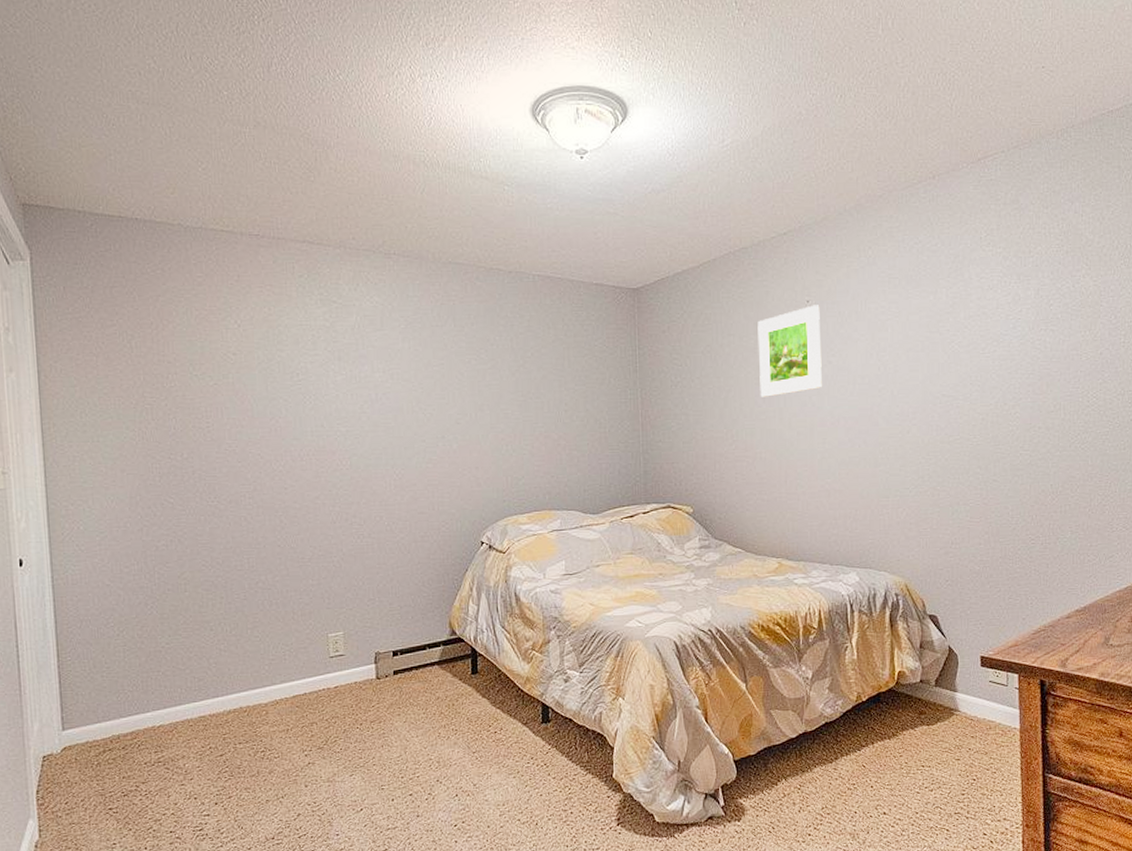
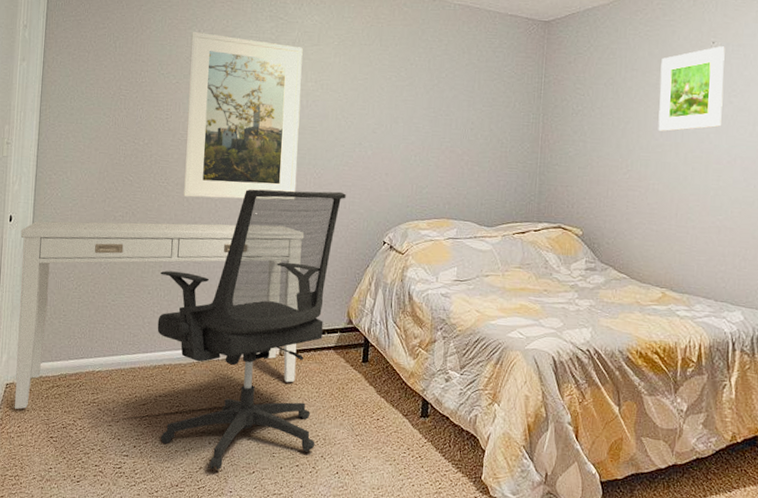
desk: none [36,536,398,783] -> present [14,221,305,409]
office chair: none [223,492,433,814] -> present [157,189,346,470]
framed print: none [226,322,375,516] -> present [183,31,303,200]

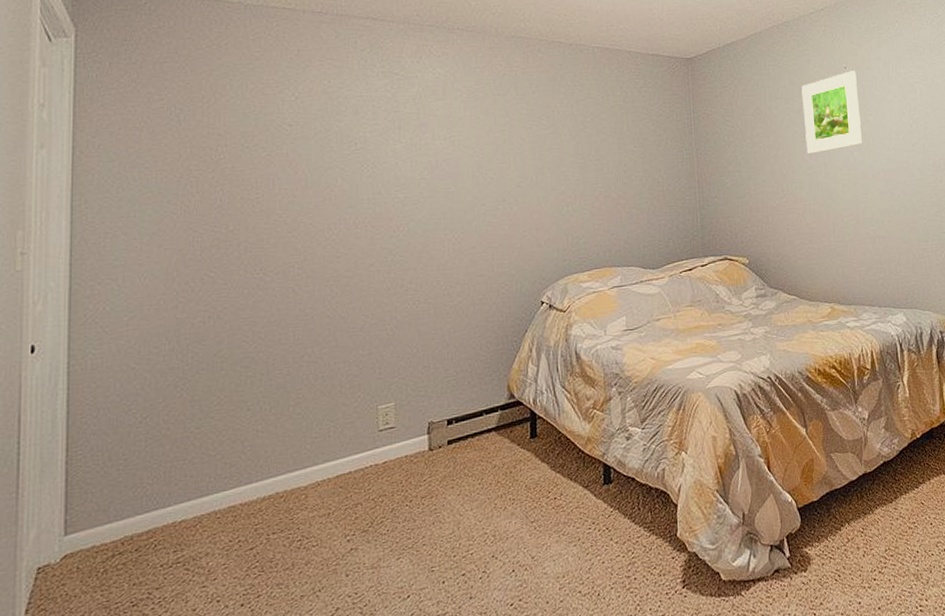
desk: present [14,221,305,409] -> none [49,302,451,599]
office chair: present [157,189,346,470] -> none [263,254,493,608]
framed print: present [183,31,303,200] -> none [283,95,432,287]

